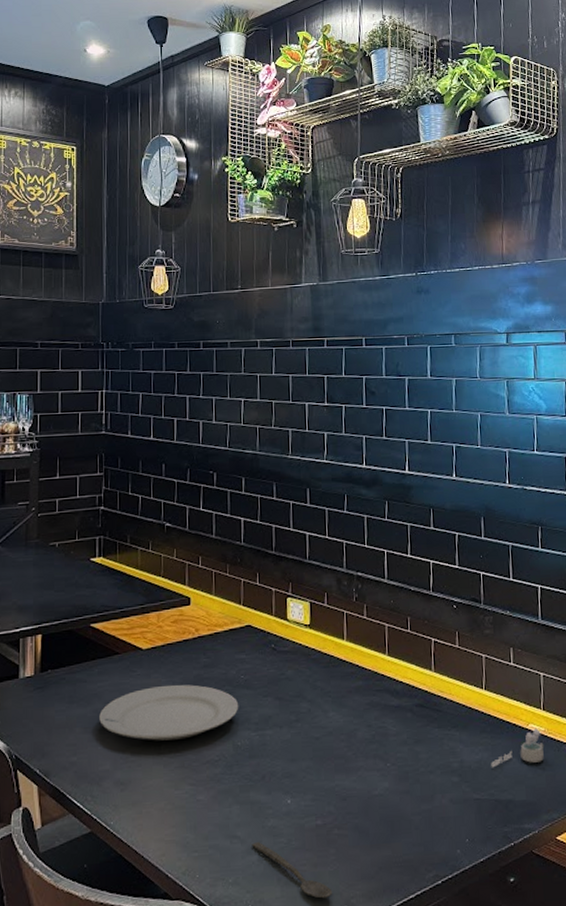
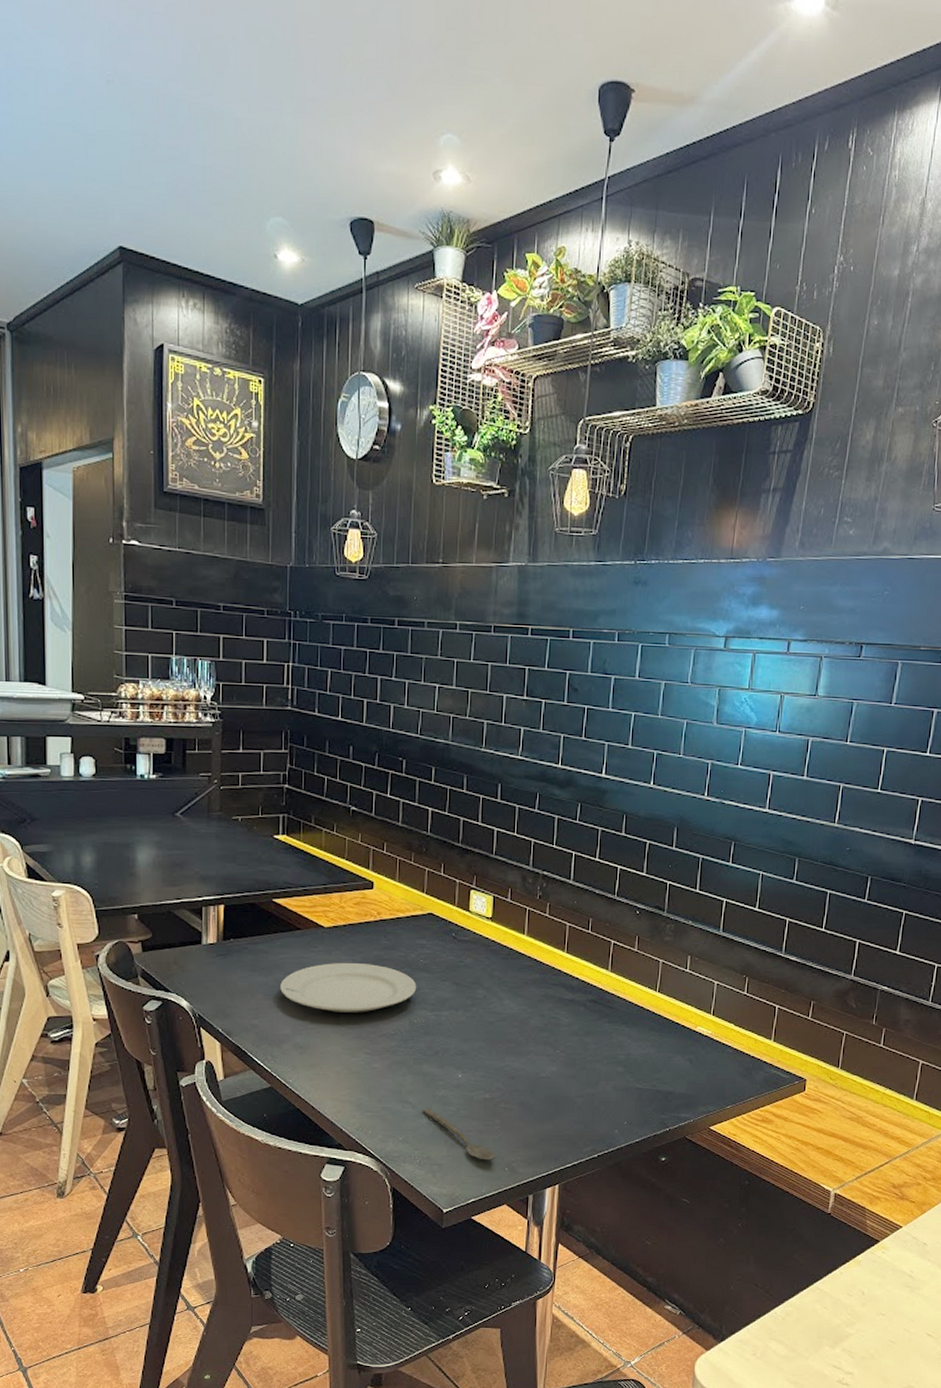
cup: present [491,728,544,768] -> none [656,1030,710,1063]

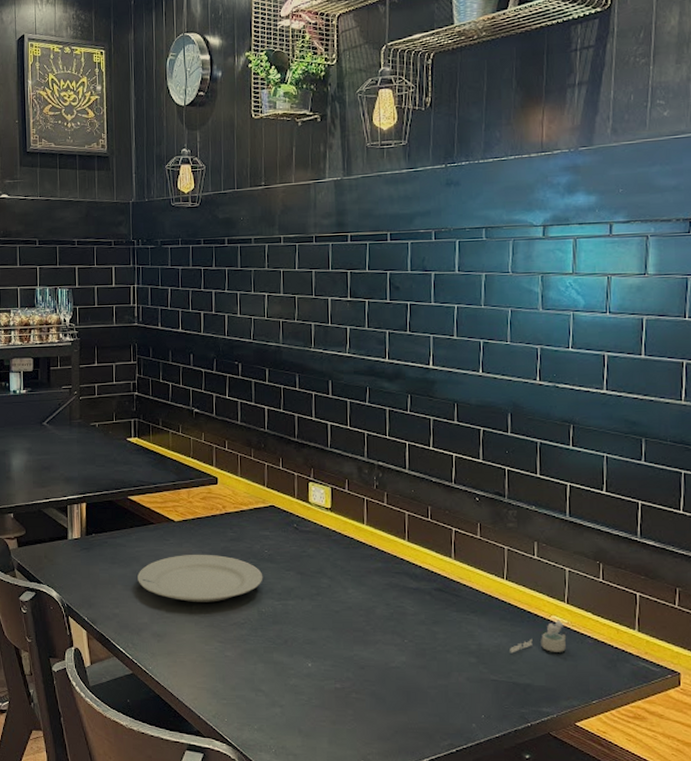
spoon: present [422,1108,495,1160] -> none [275,697,349,752]
cup: none [656,1030,710,1063] -> present [510,620,567,653]

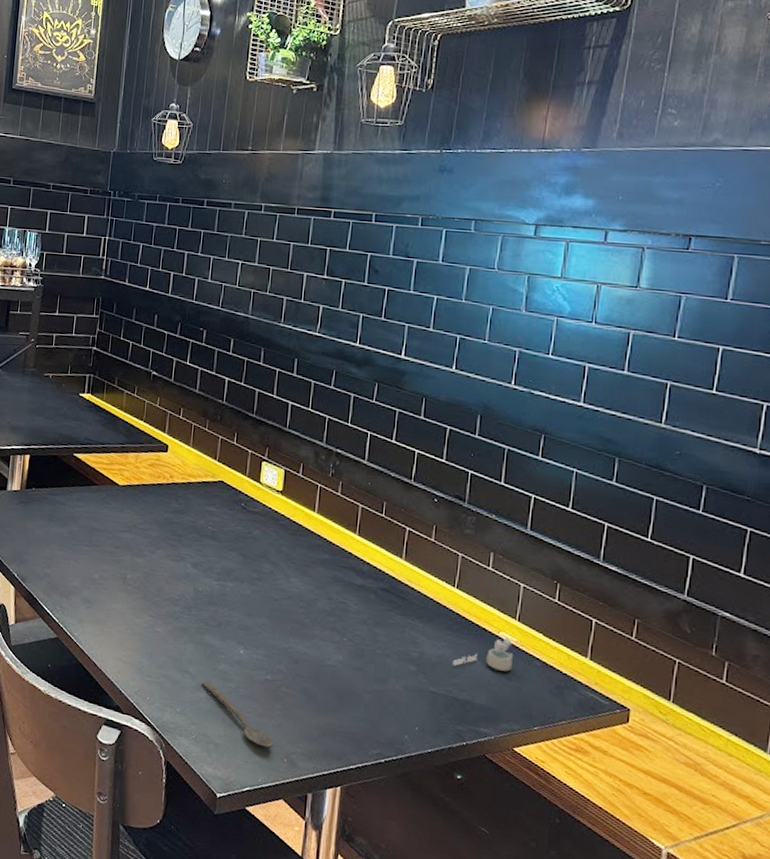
plate: present [138,554,263,602] -> none [74,520,204,574]
spoon: none [275,697,349,752] -> present [201,681,273,748]

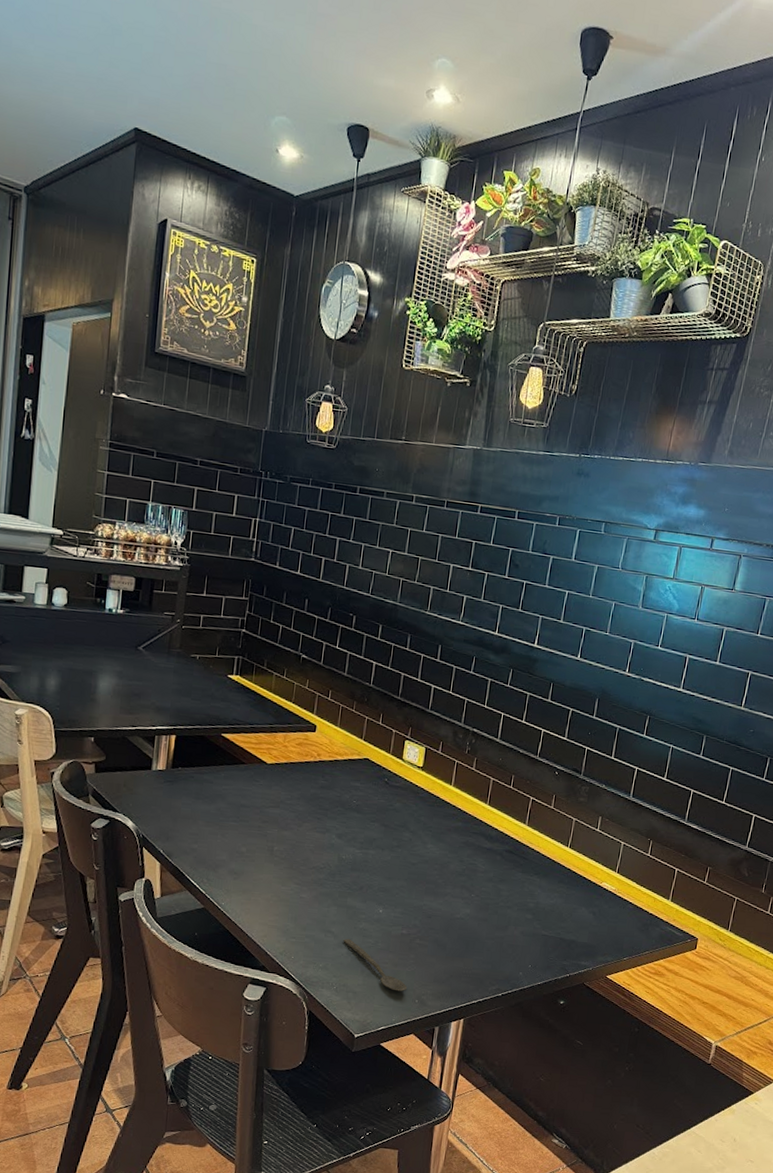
cup: present [453,637,514,672] -> none [562,886,612,915]

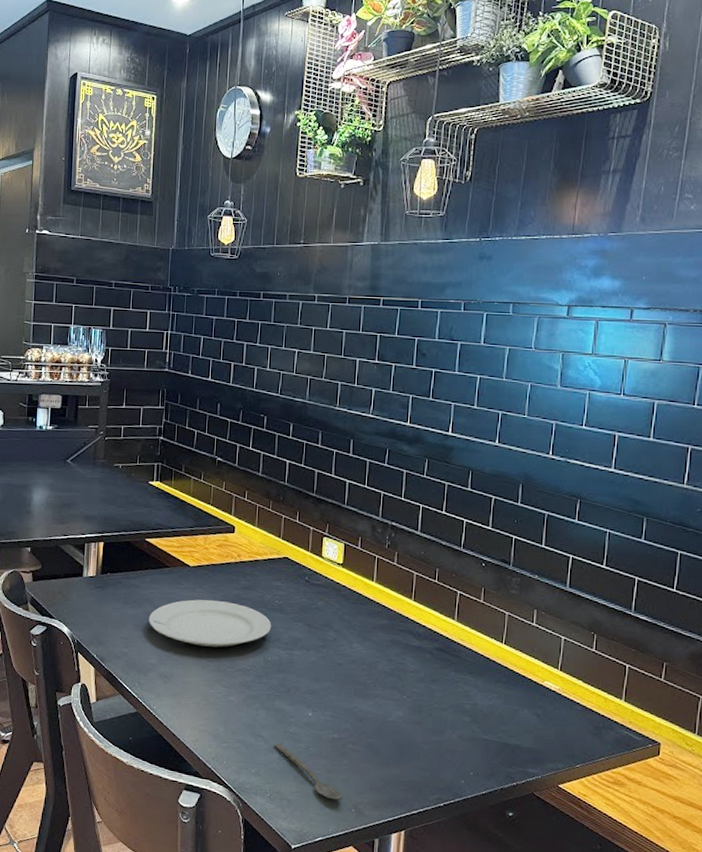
plate: none [221,797,348,846] -> present [149,599,272,648]

